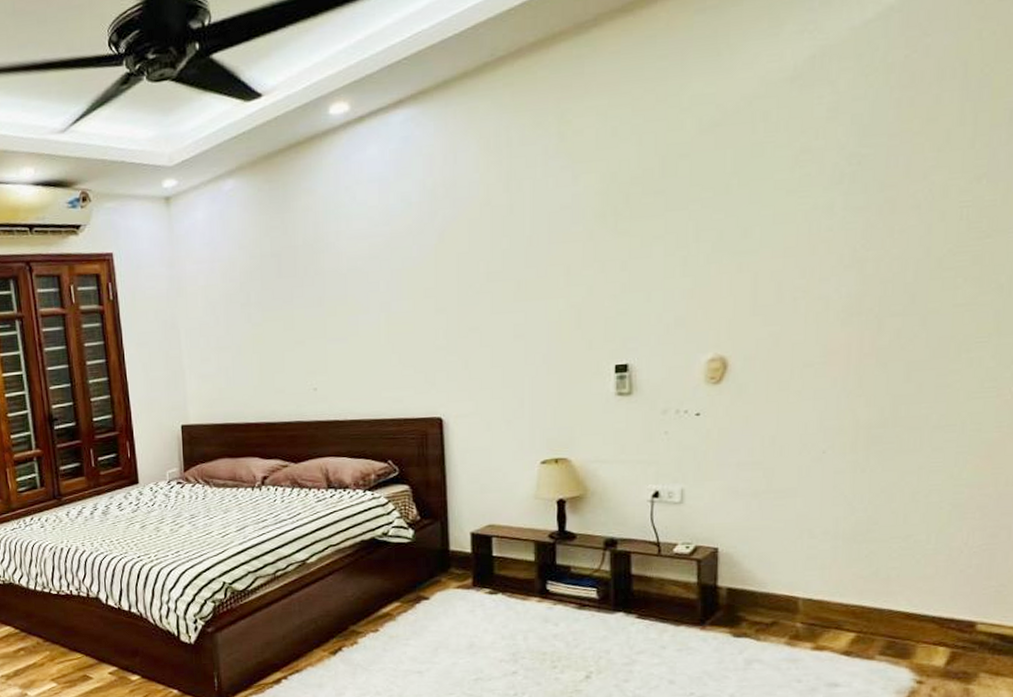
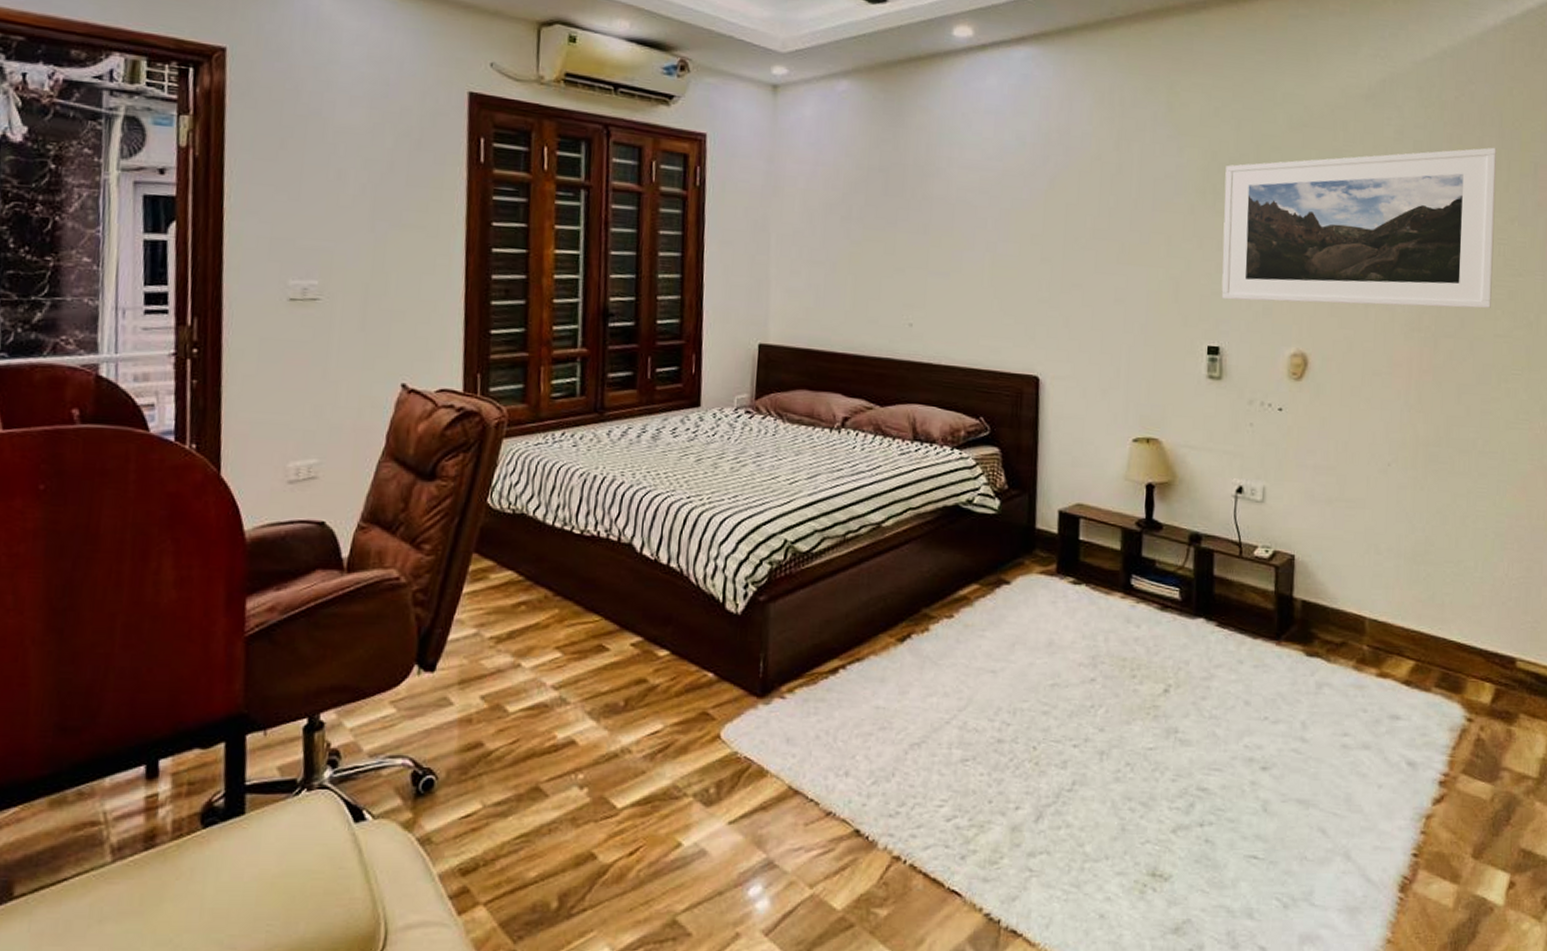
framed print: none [626,102,959,318] -> present [1221,147,1497,309]

